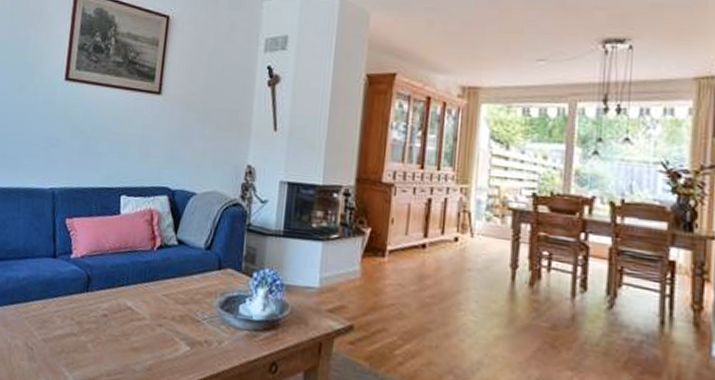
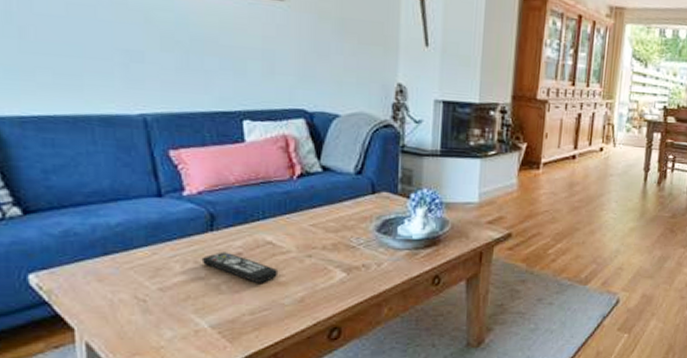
remote control: none [76,311,134,346] -> present [201,251,279,283]

